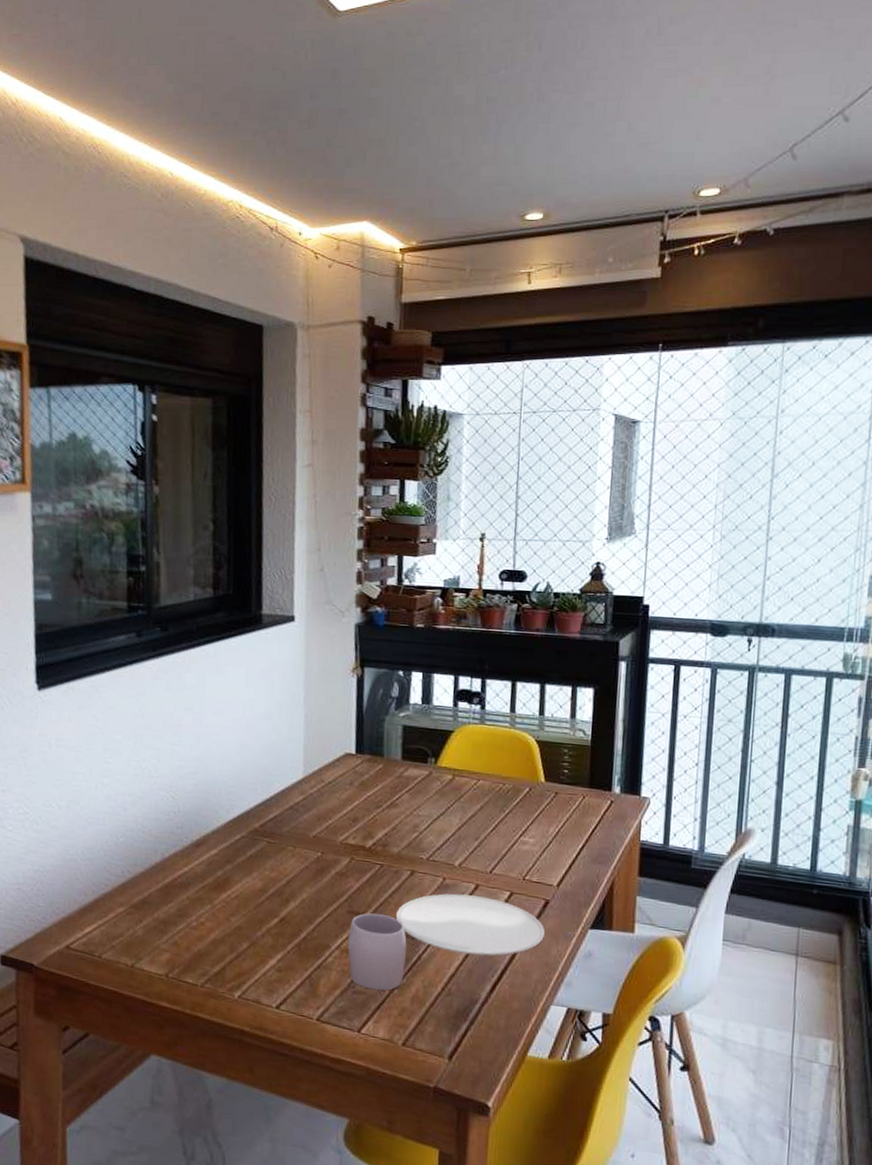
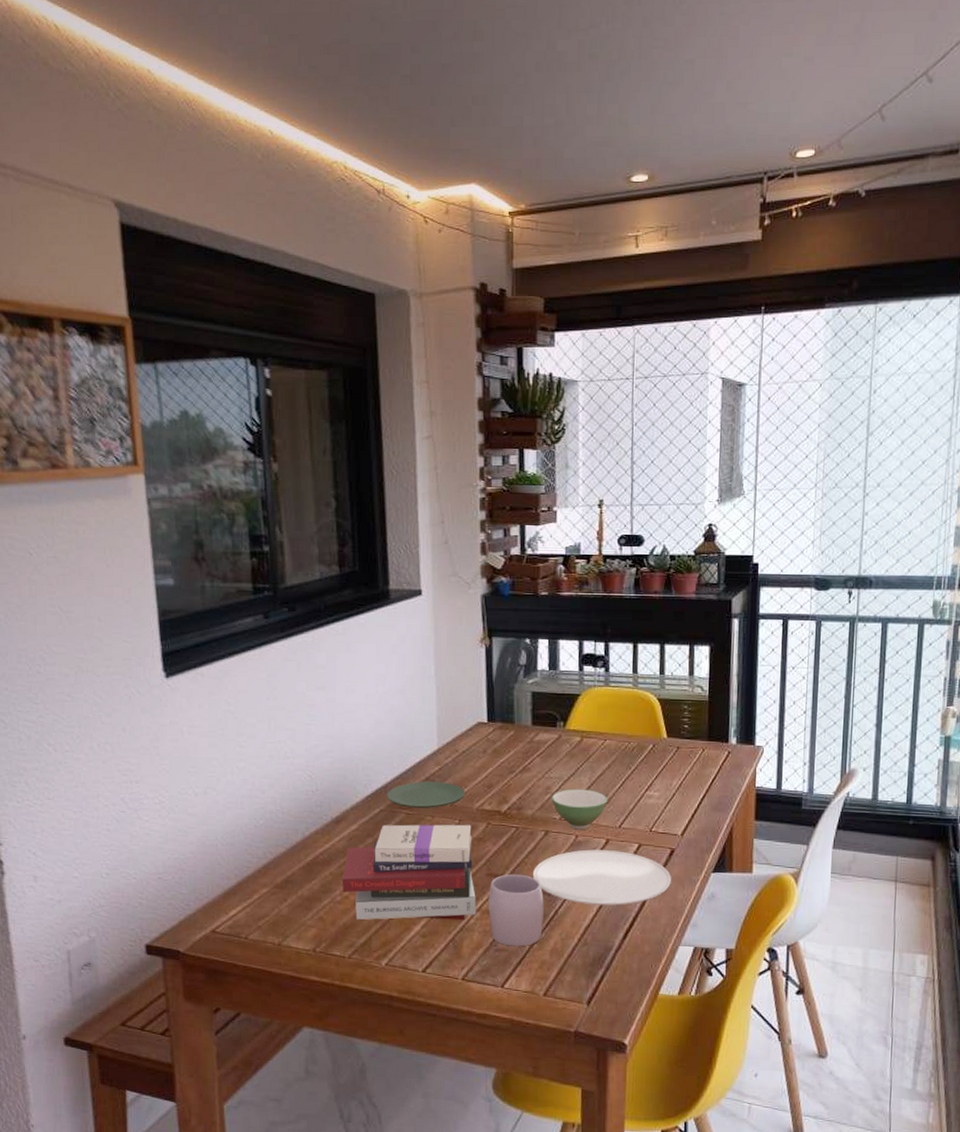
books: none [198,852,336,957] -> present [341,824,477,921]
plate: none [248,810,329,838] -> present [386,781,465,808]
bowl: none [418,828,480,873] -> present [551,788,608,830]

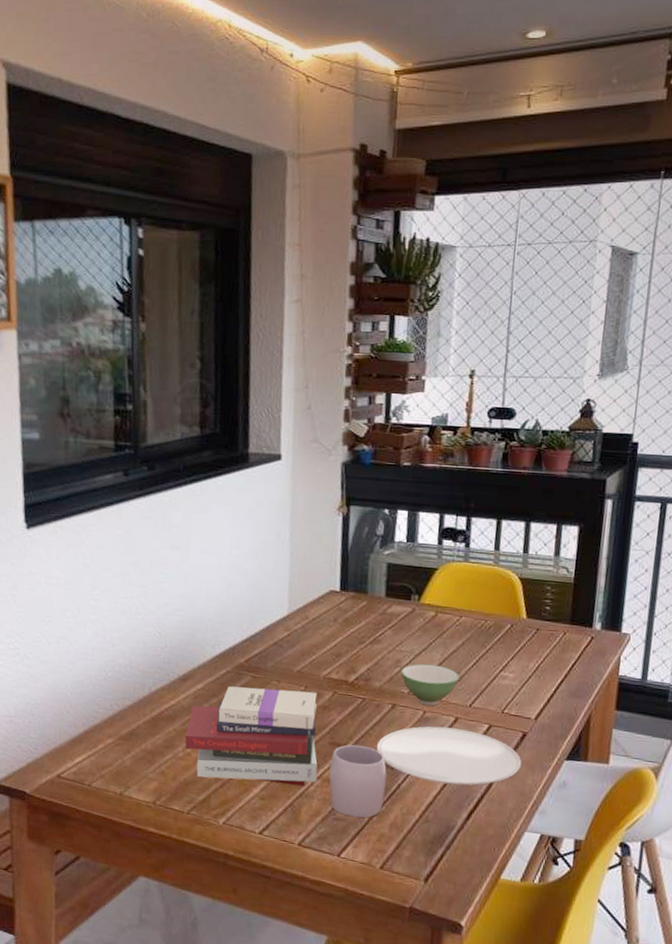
plate: present [386,781,465,808] -> none [234,645,313,673]

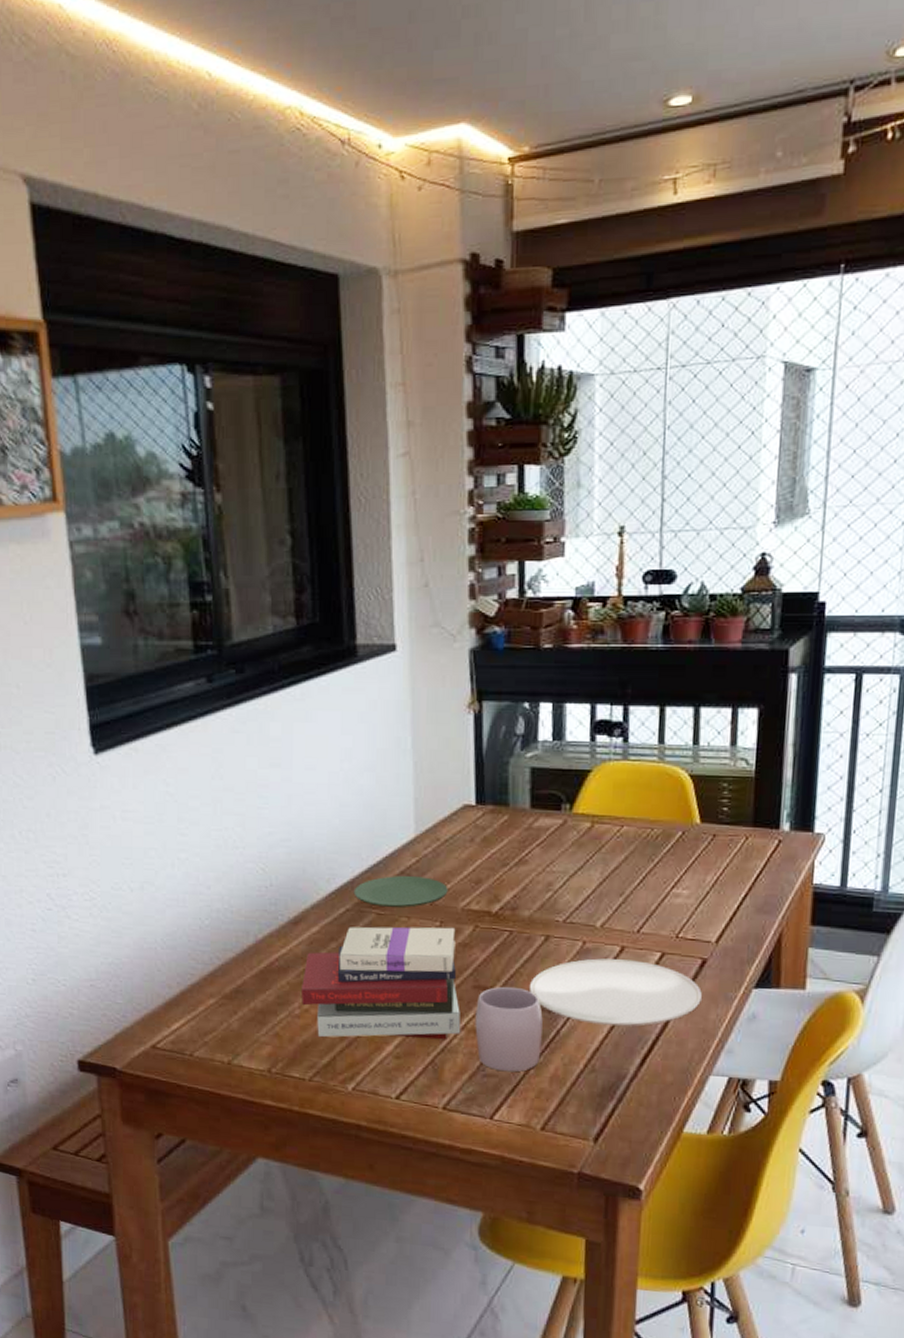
plate: none [234,645,313,673] -> present [353,875,448,908]
bowl: present [400,663,460,706] -> none [553,885,625,935]

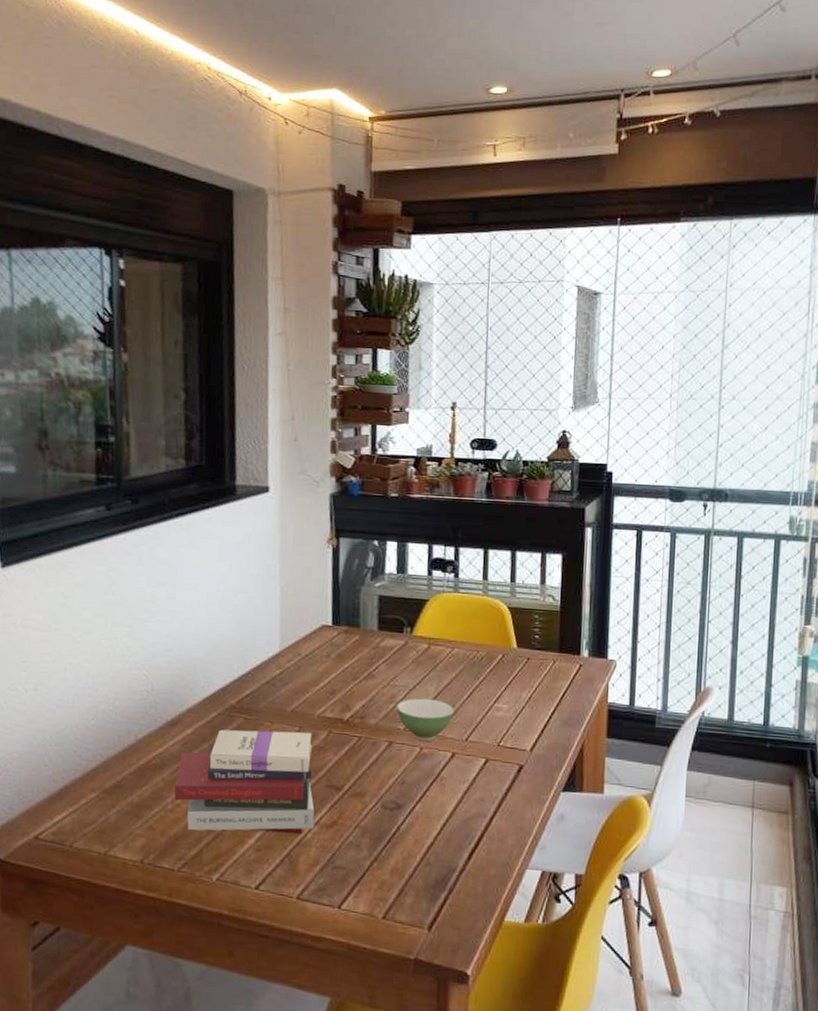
plate: present [353,875,448,908] -> none [225,684,307,714]
mug: present [475,986,543,1072] -> none [327,786,386,865]
plate: present [530,958,702,1027] -> none [375,763,519,824]
bowl: none [553,885,625,935] -> present [395,698,455,742]

